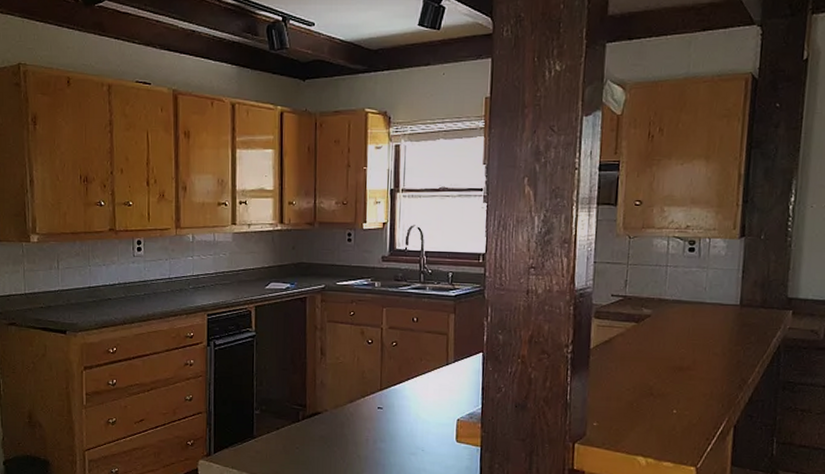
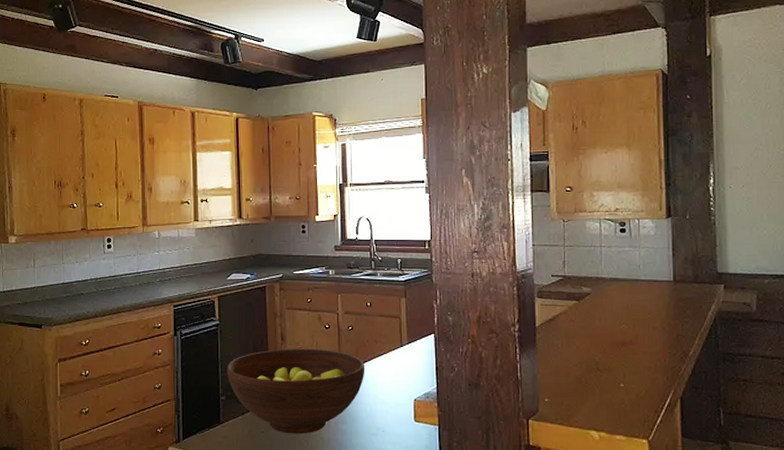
fruit bowl: none [262,363,408,451] -> present [227,348,365,434]

